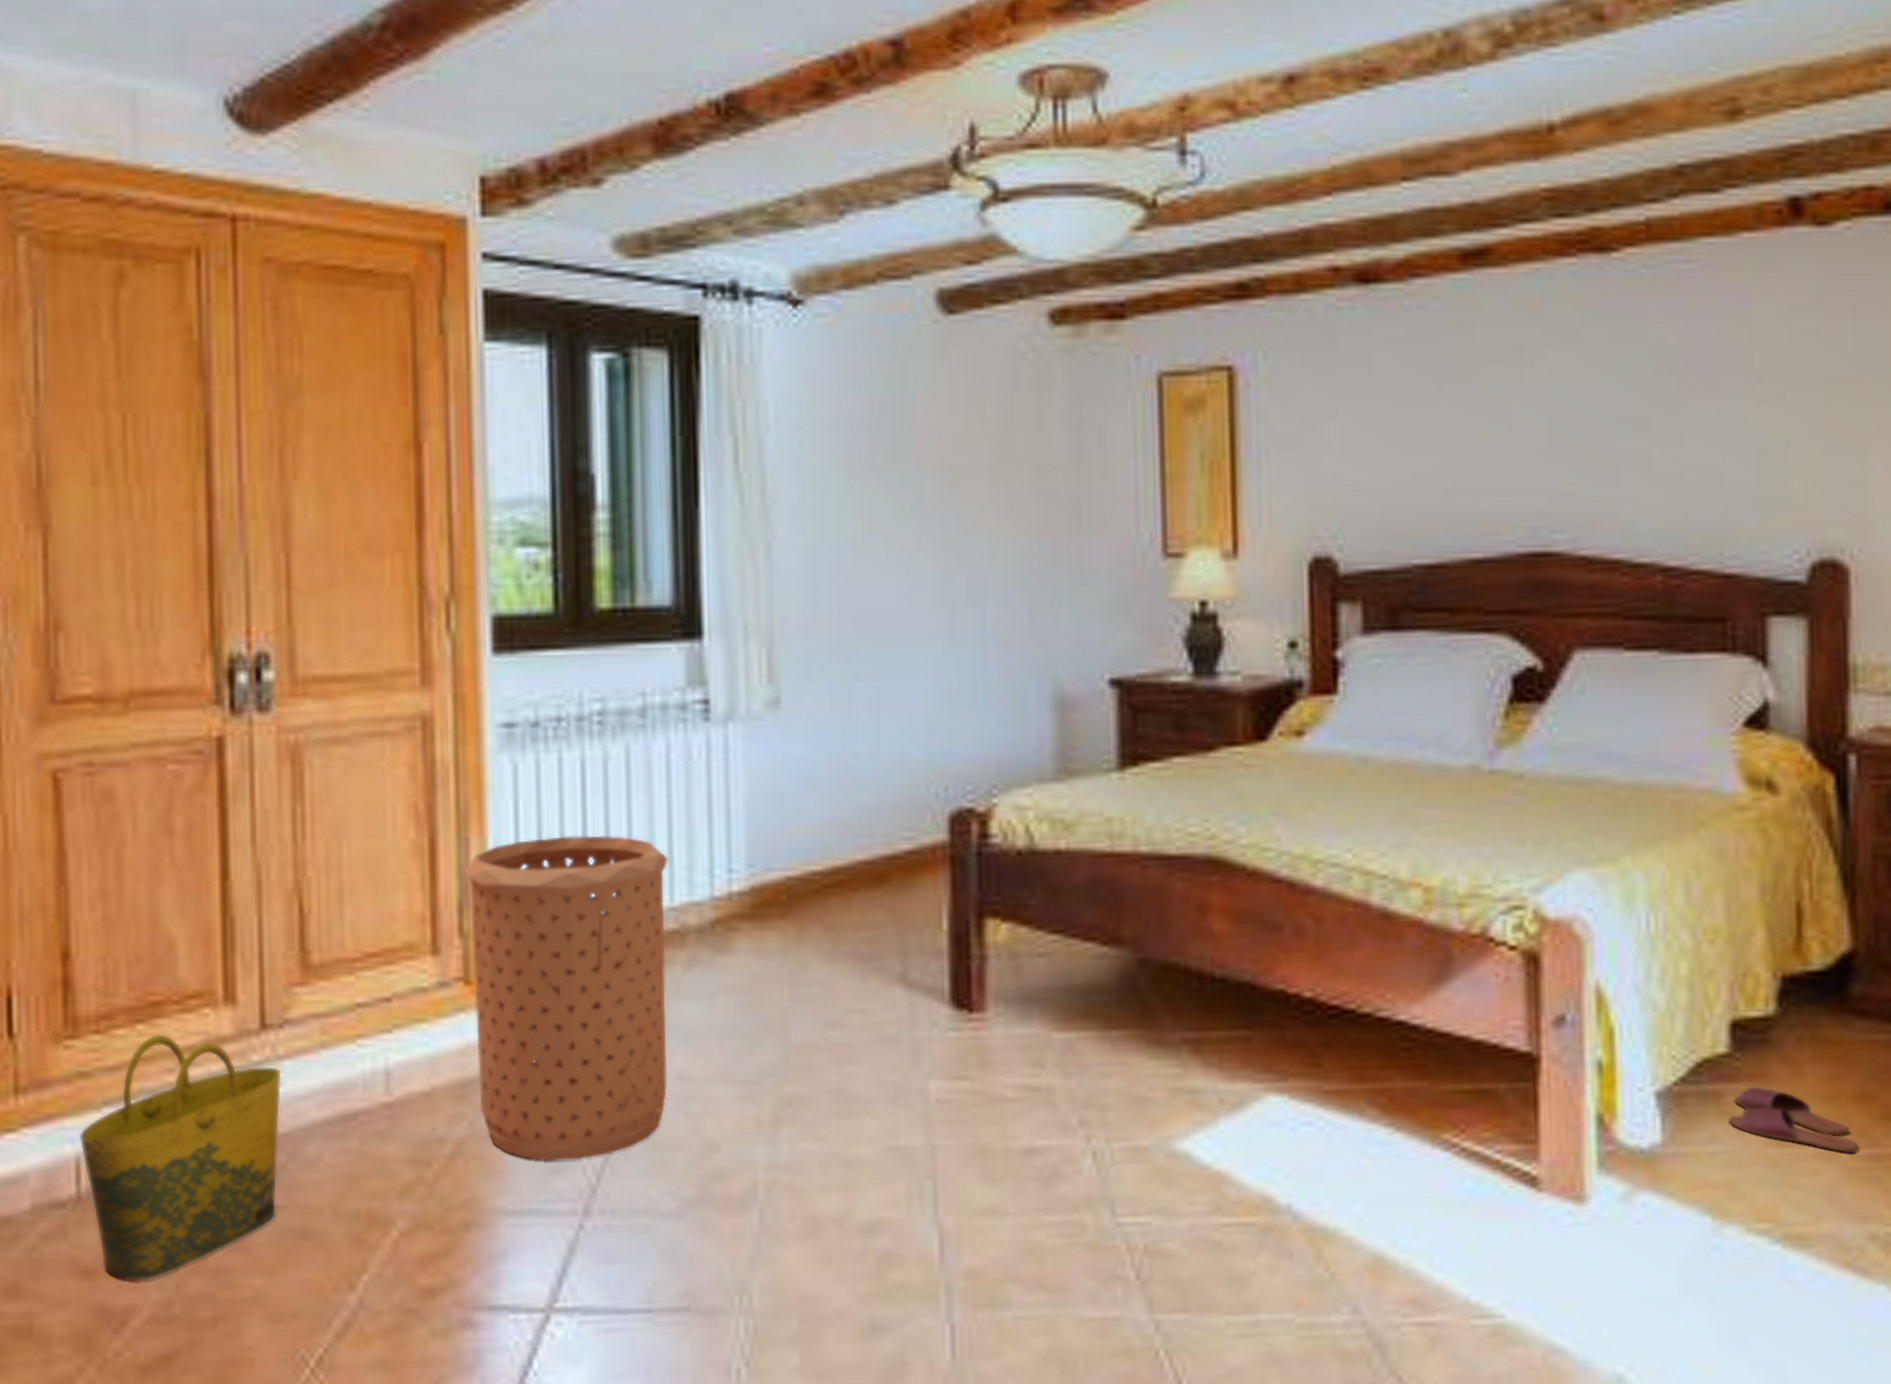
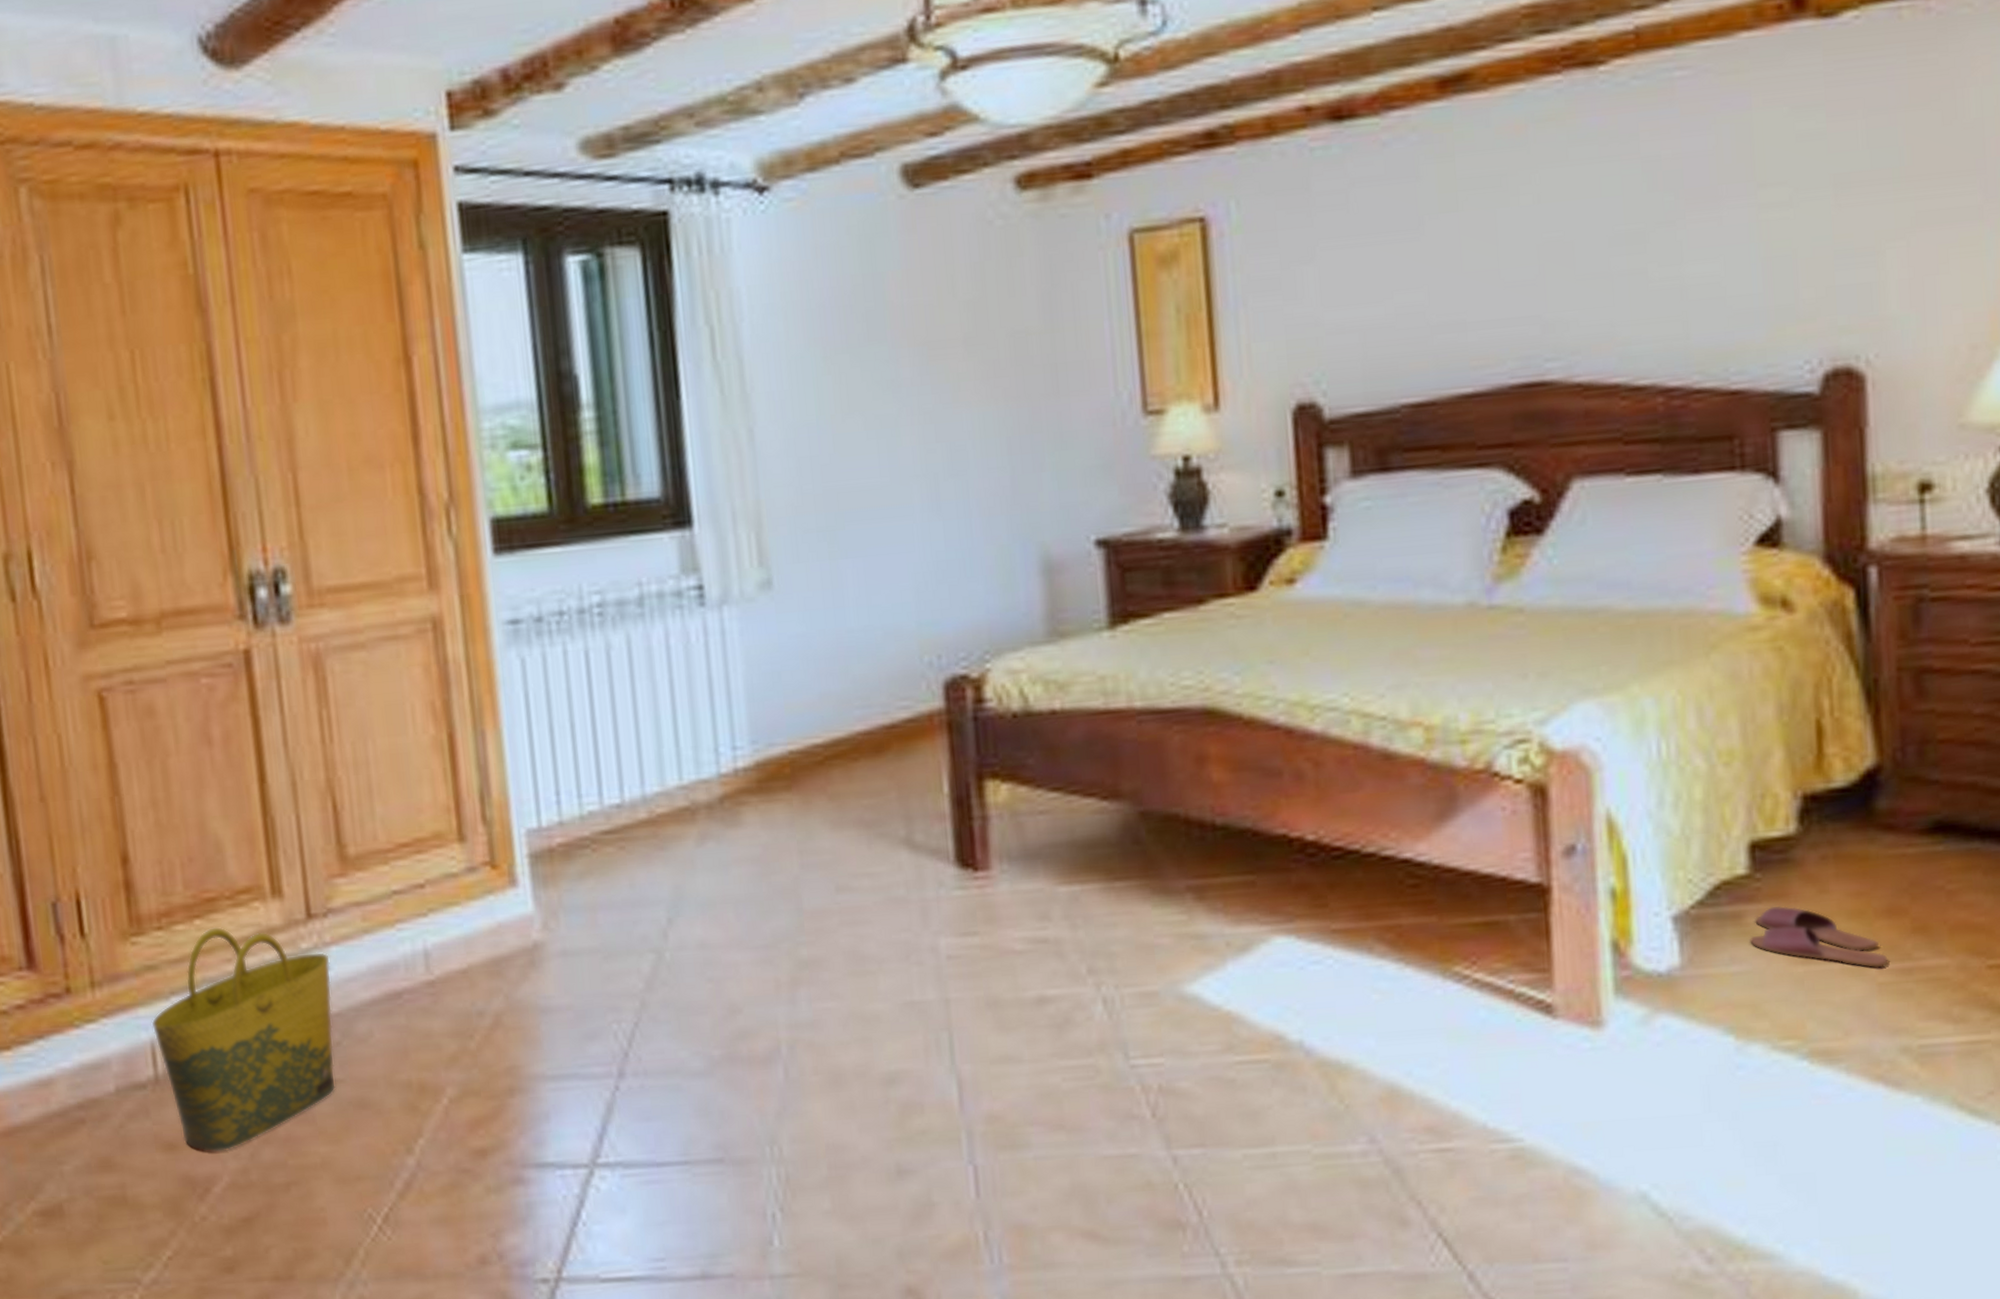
laundry basket: present [463,835,668,1161] -> none [482,721,689,1029]

